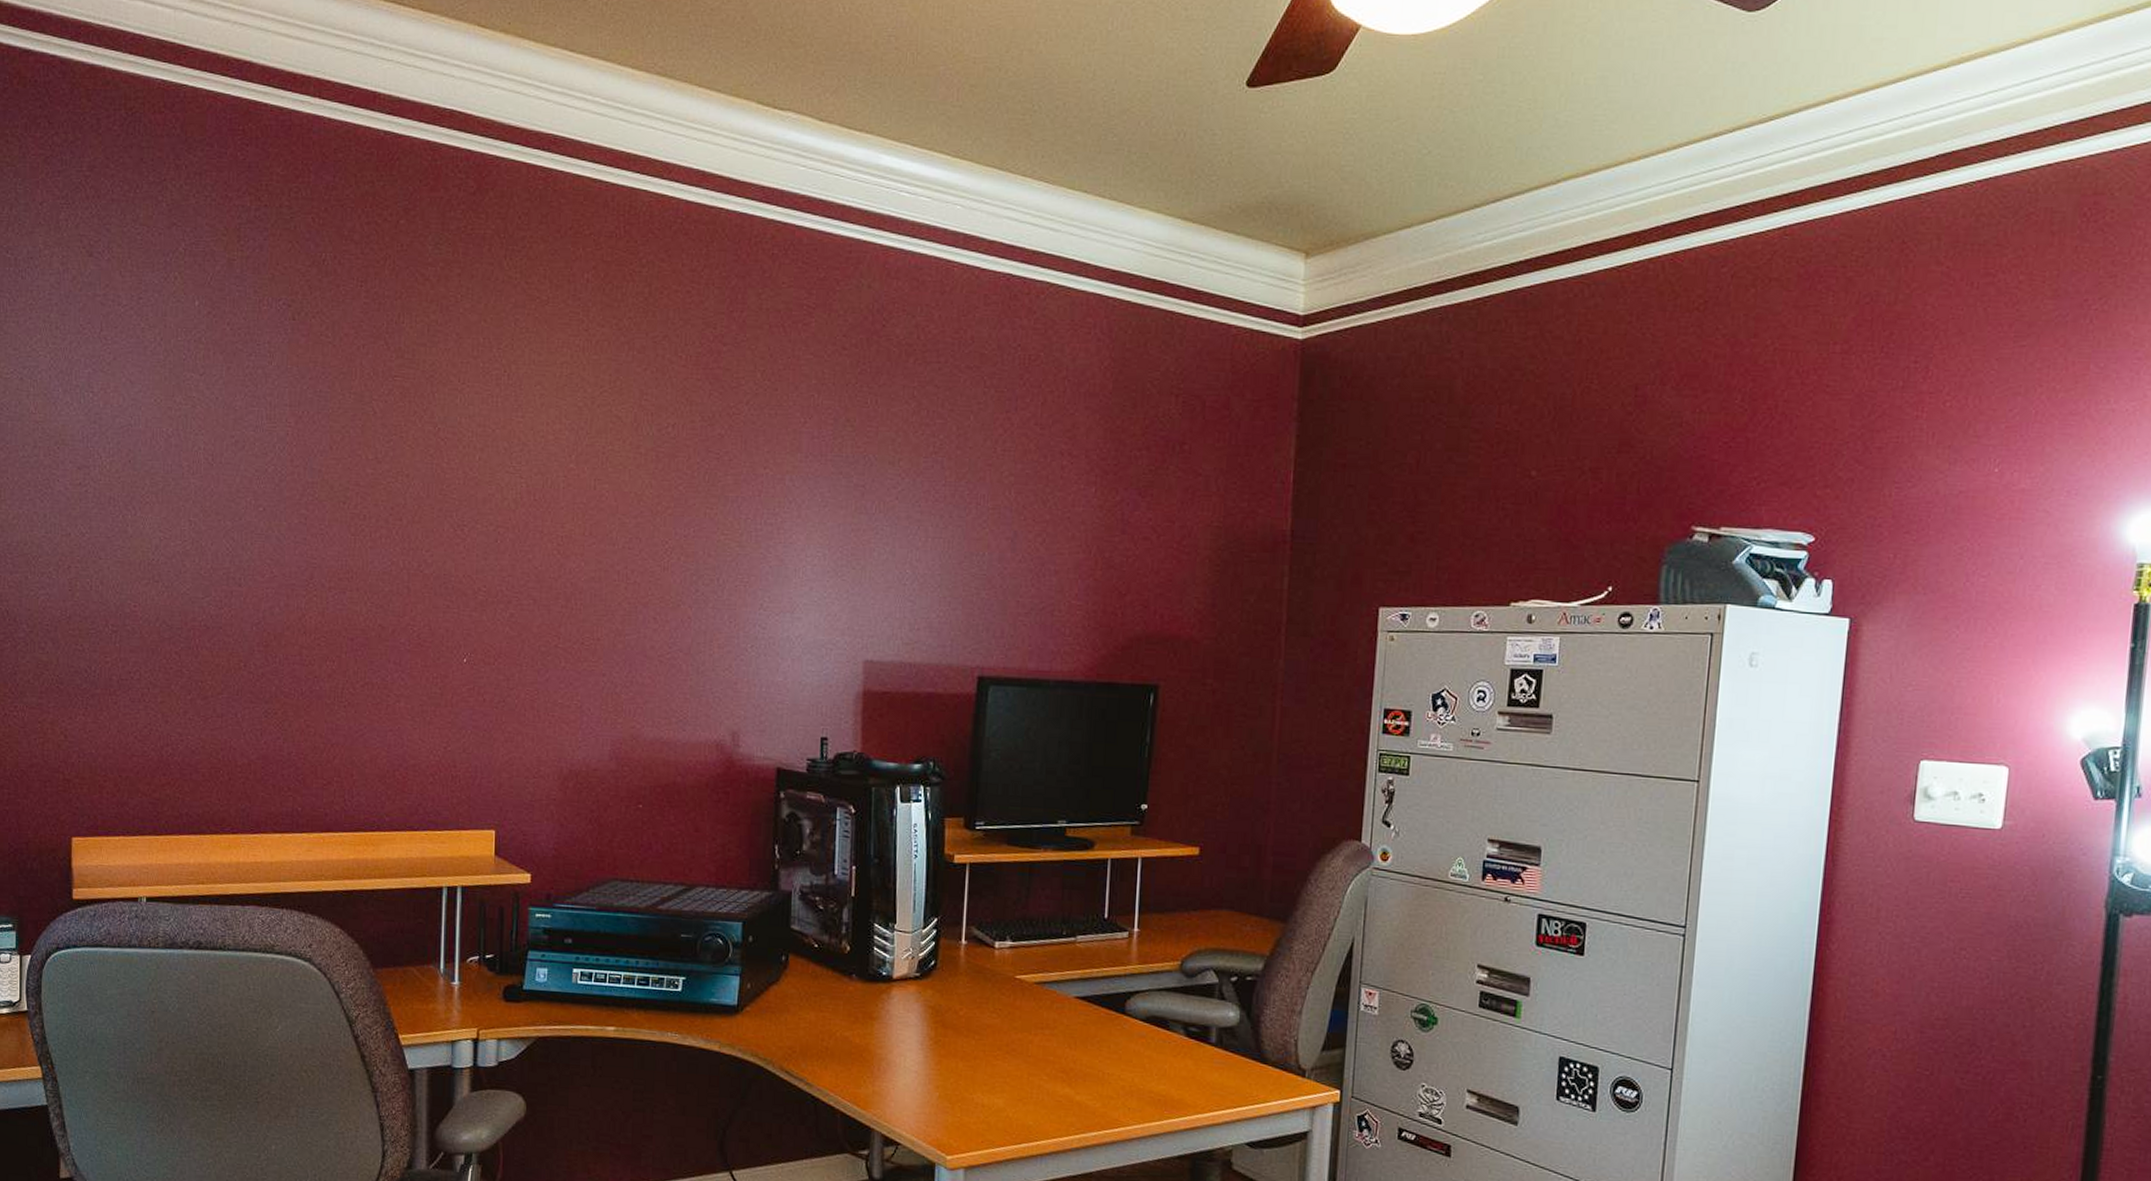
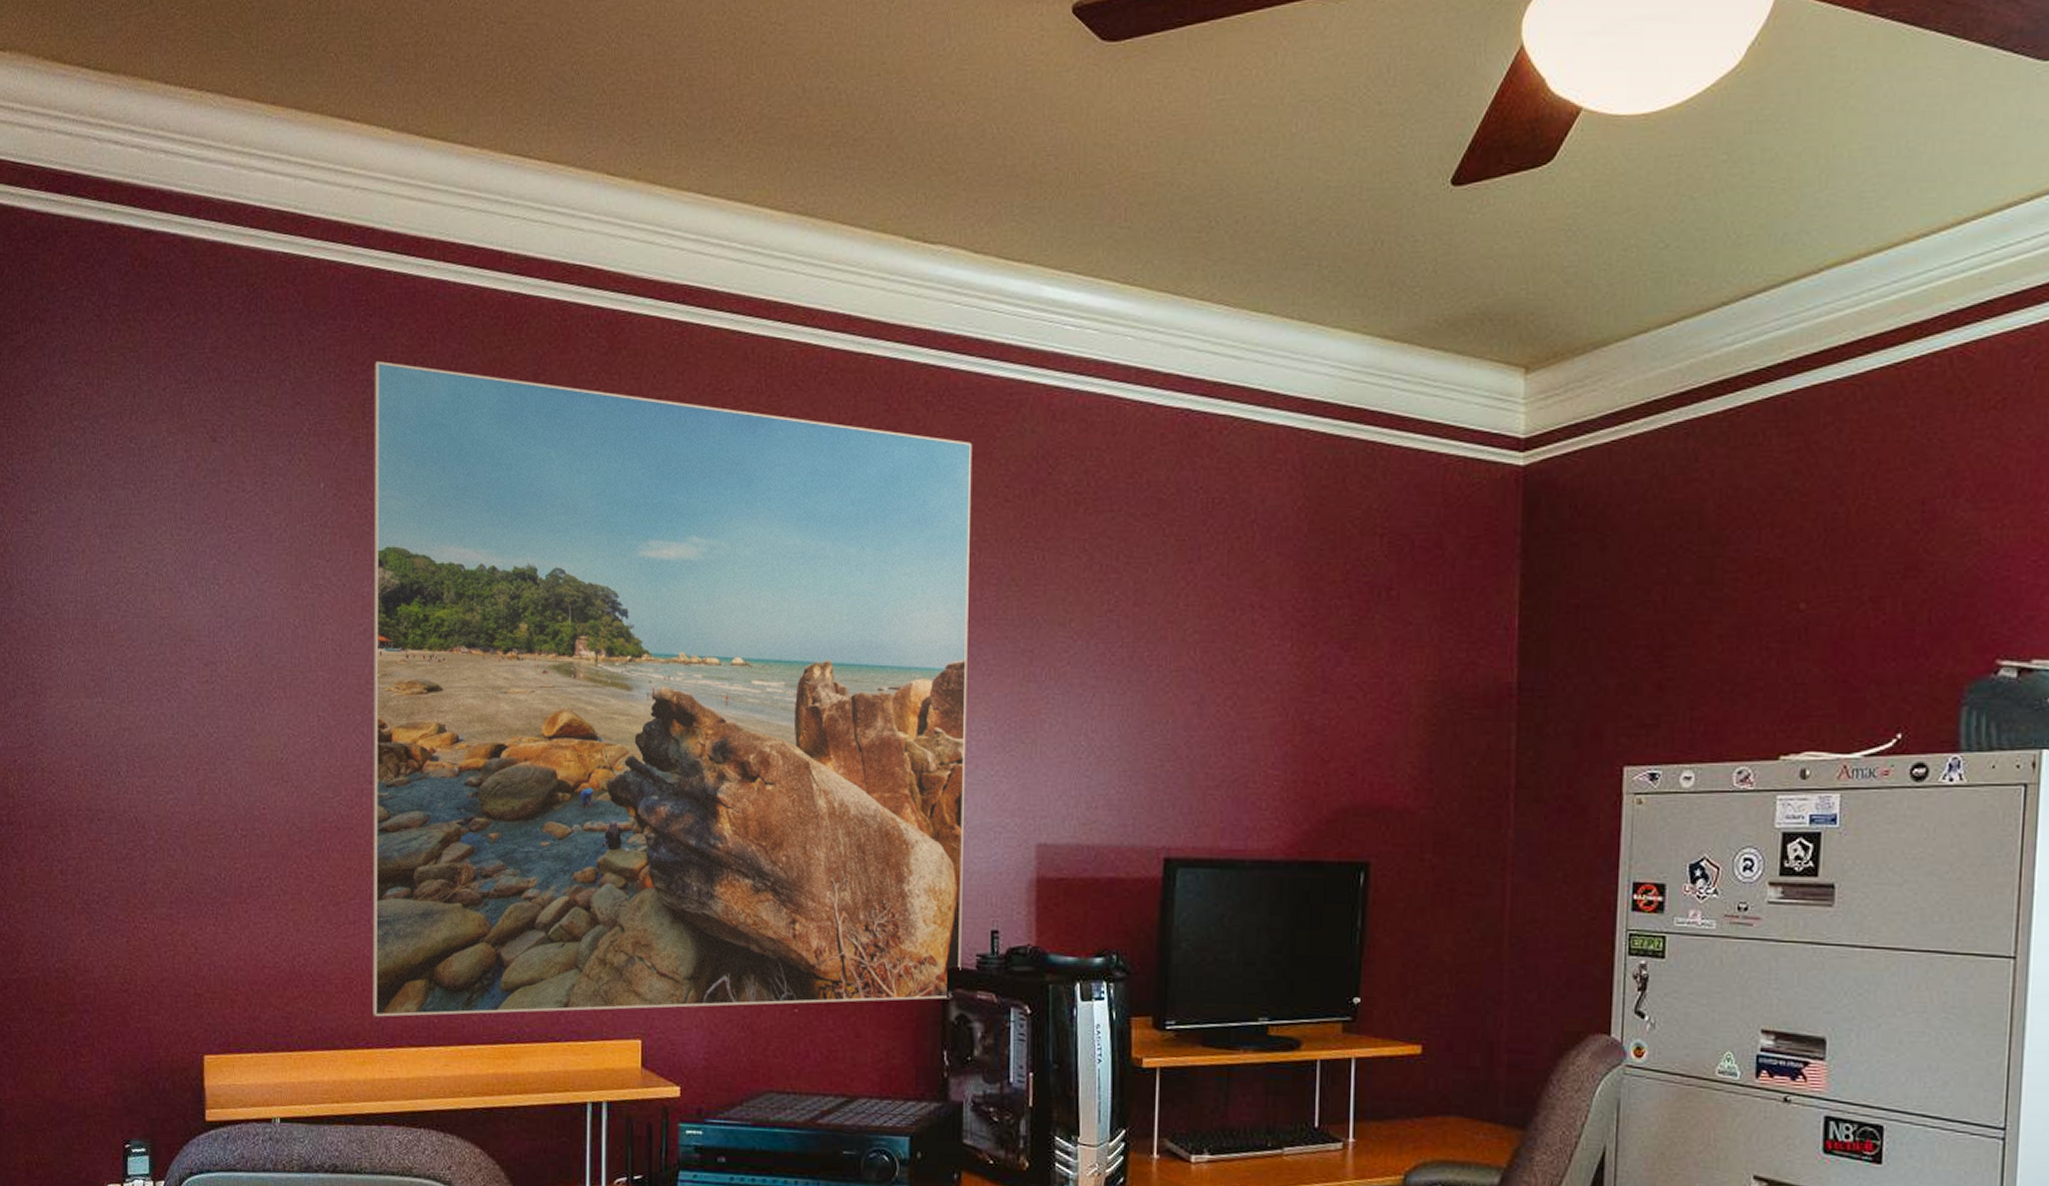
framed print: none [238,189,814,805] -> present [372,361,973,1017]

